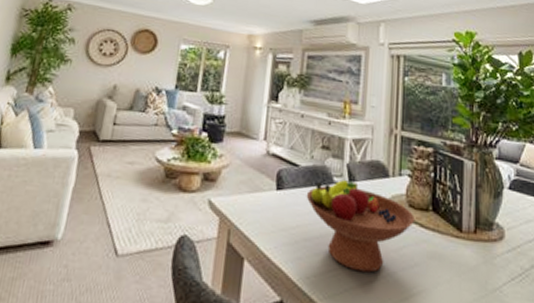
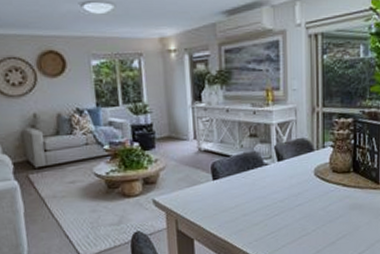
fruit bowl: present [306,180,414,273] -> none [240,160,338,231]

